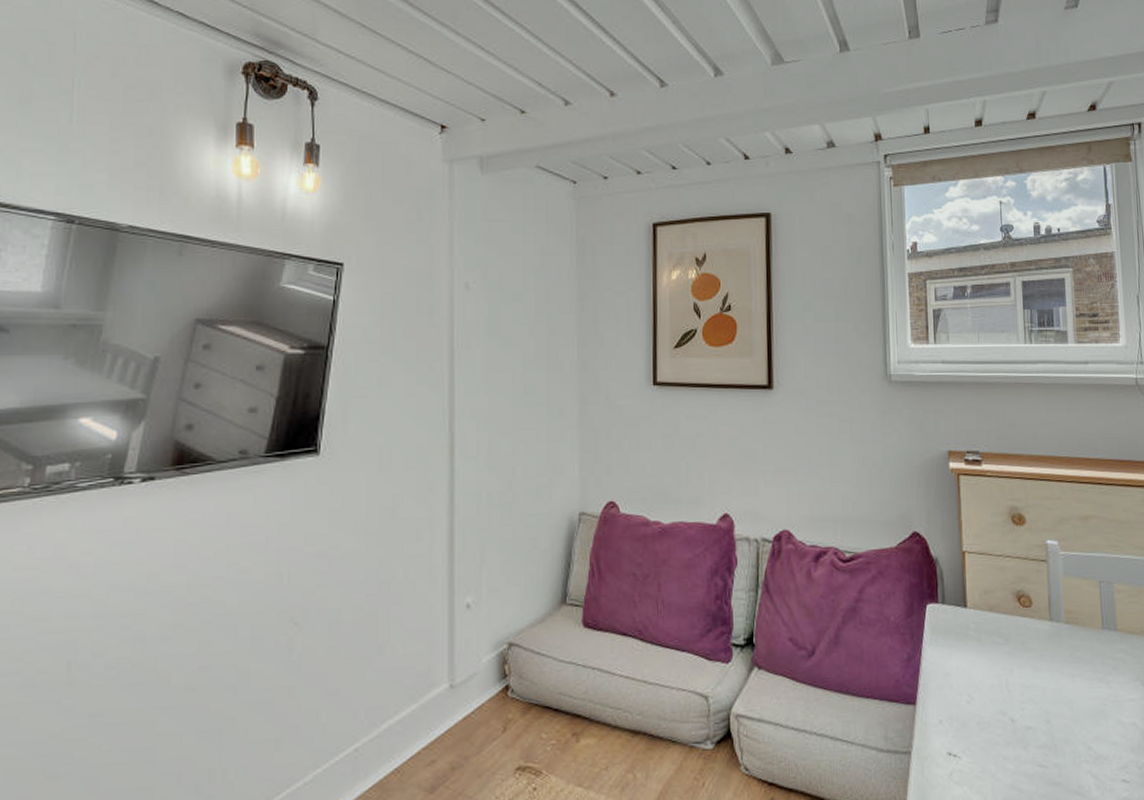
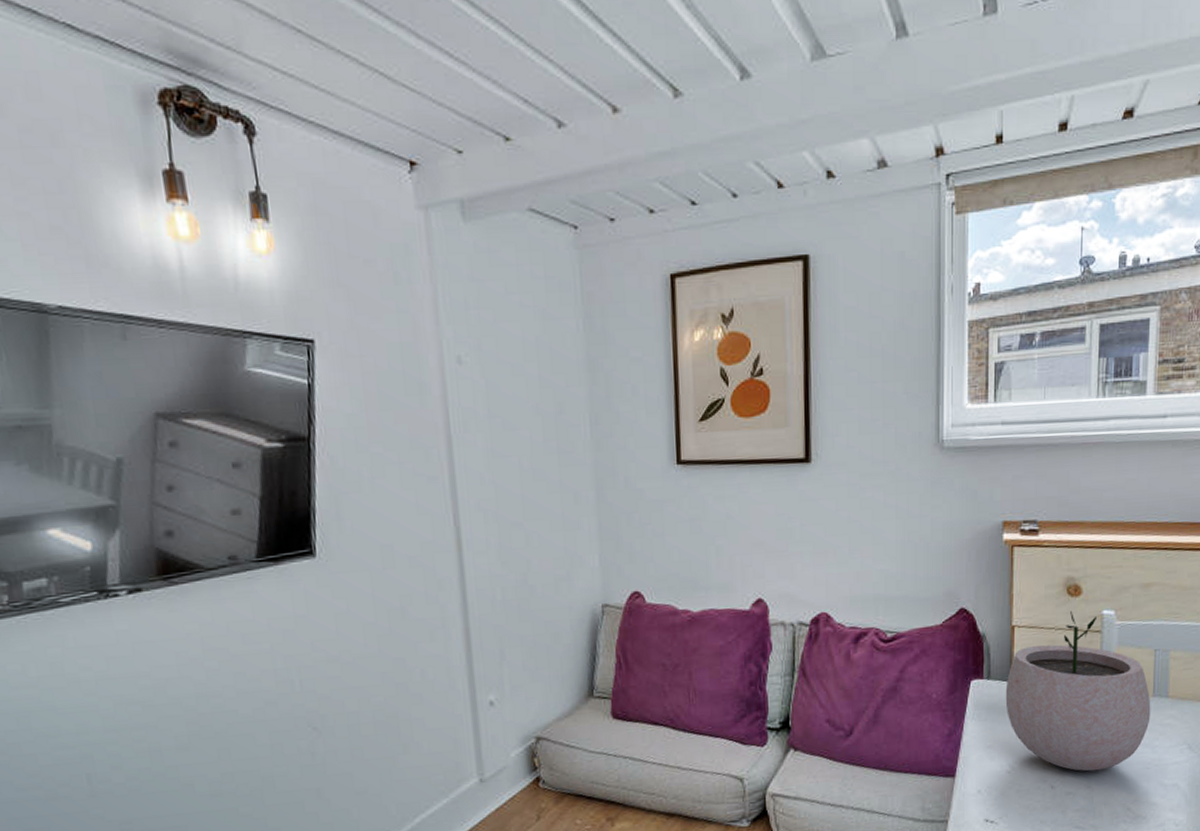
plant pot: none [960,539,1102,705] -> present [1005,610,1151,772]

